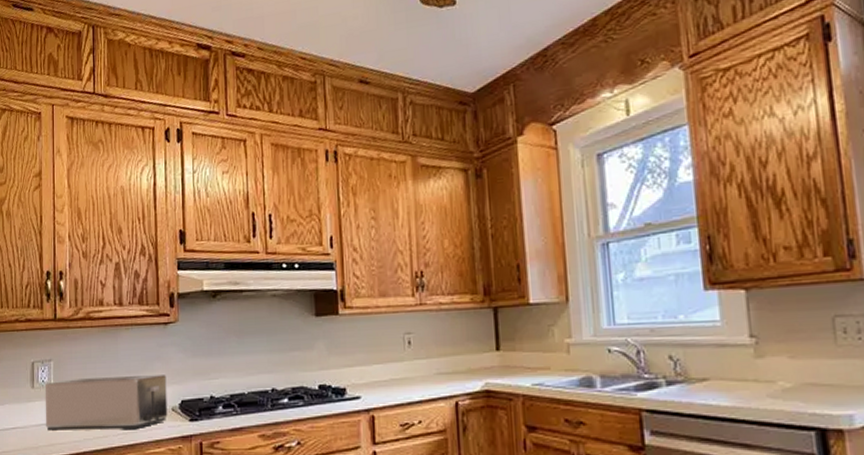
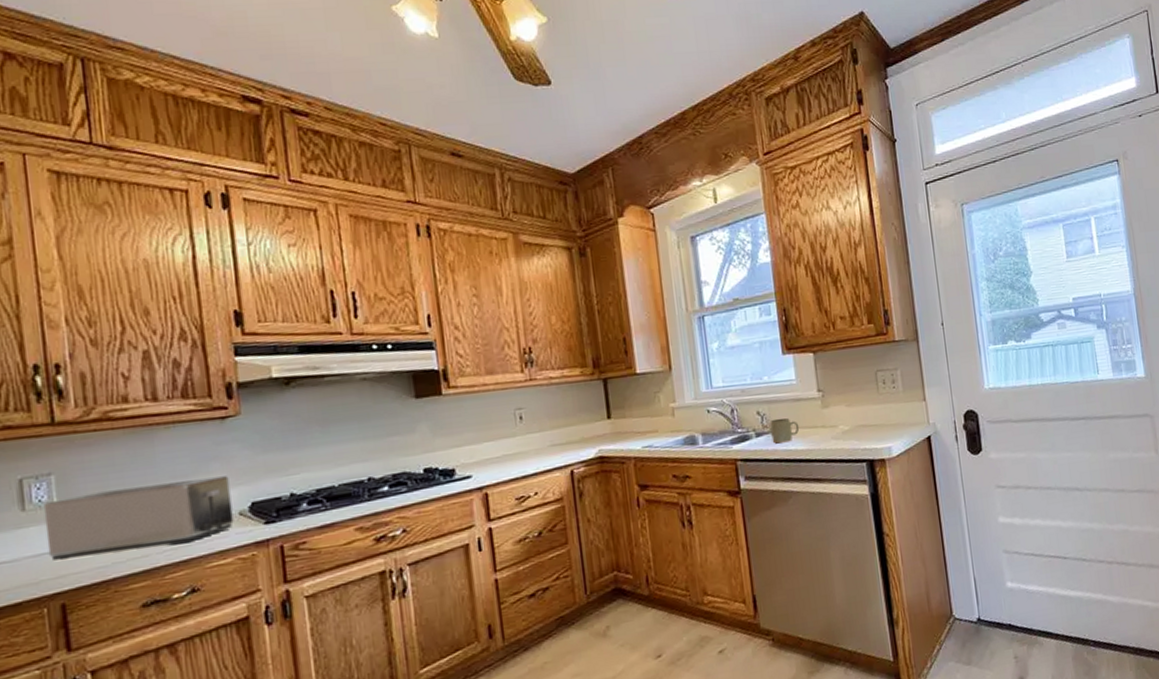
mug: none [685,365,724,396] -> present [770,417,800,444]

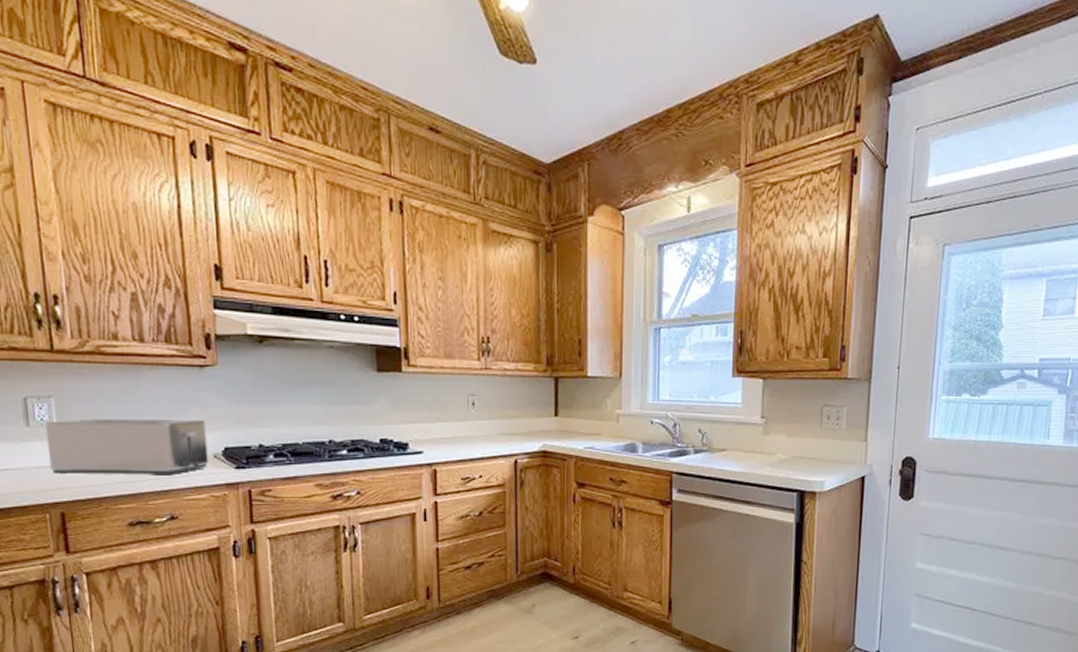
mug: present [770,417,800,444] -> none [709,438,738,463]

